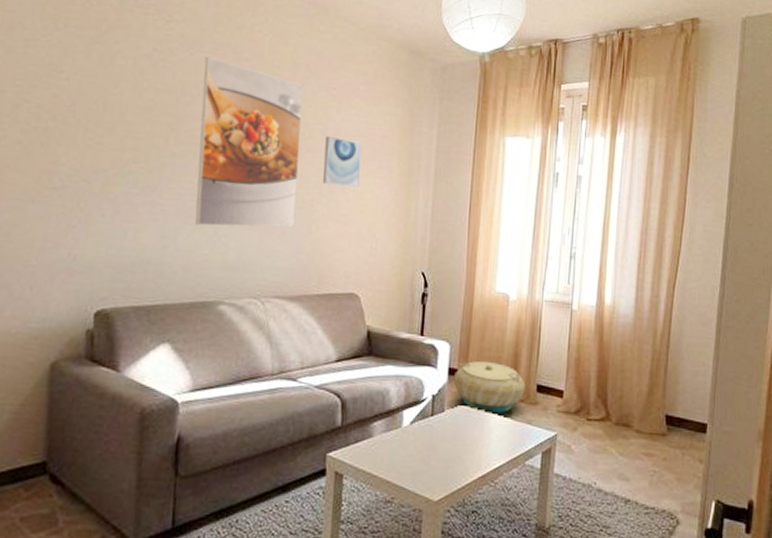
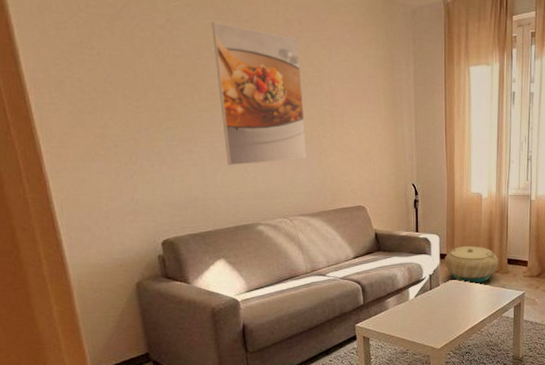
wall art: present [322,135,362,187] -> none [323,80,355,121]

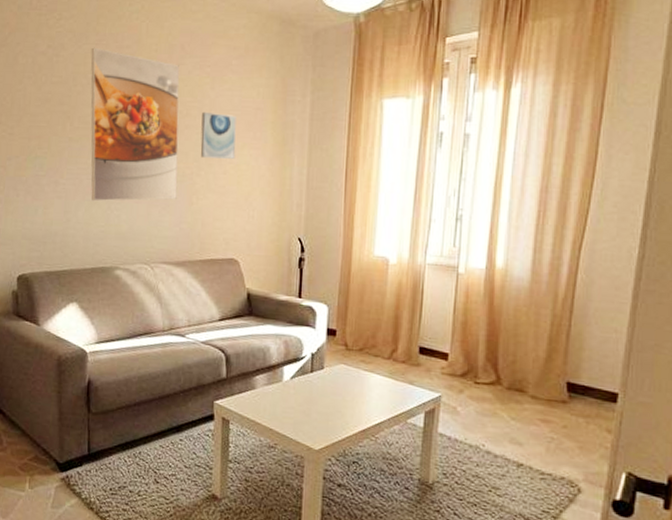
wall art: none [323,80,355,121] -> present [200,111,236,159]
basket: present [444,245,499,284] -> none [331,322,407,374]

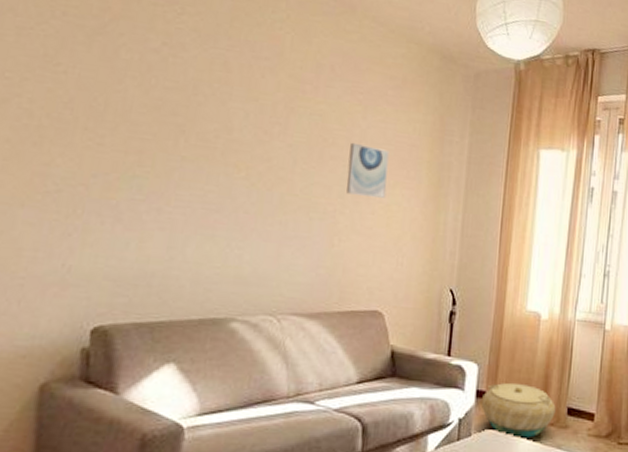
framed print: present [91,47,180,202] -> none [206,53,327,241]
basket: none [331,322,407,374] -> present [480,382,556,438]

